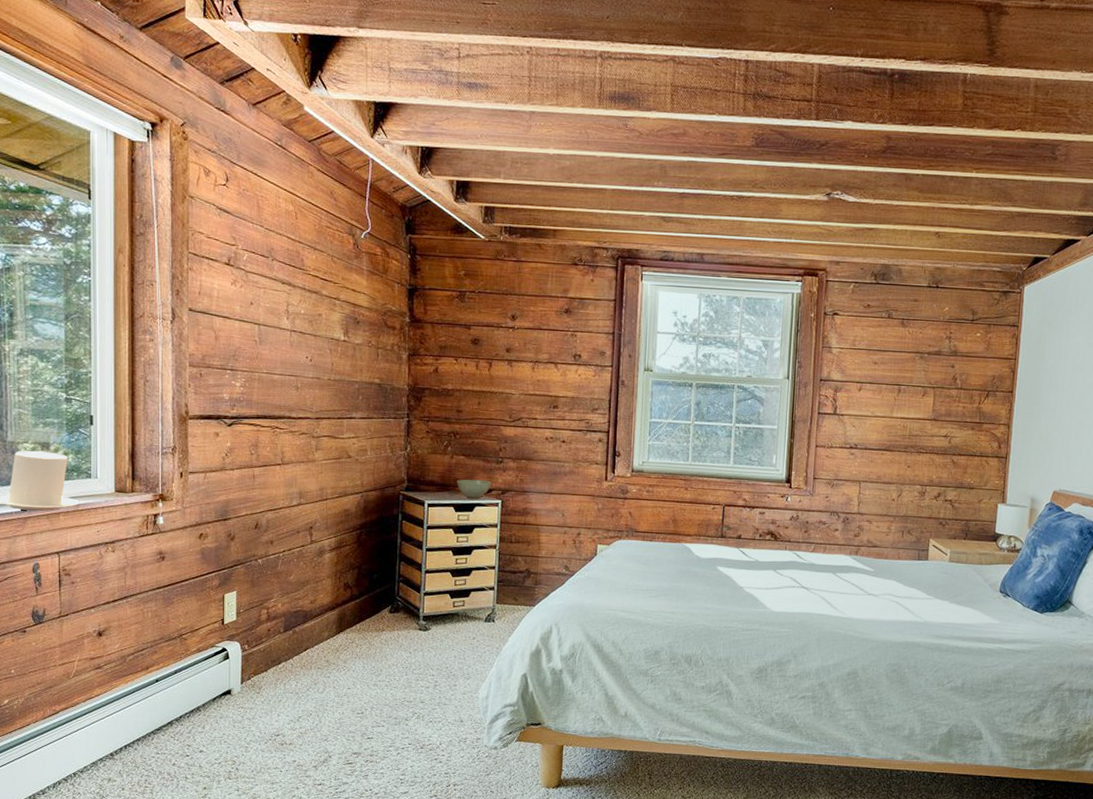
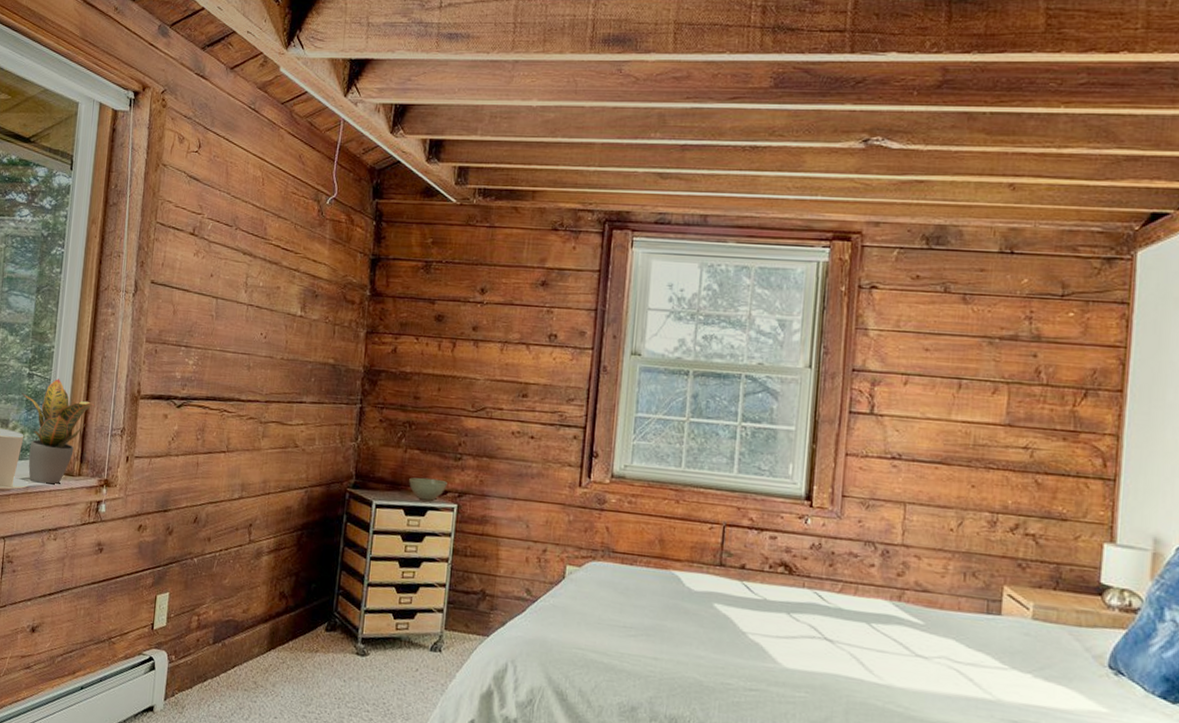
potted plant: none [60,402,143,501] -> present [22,379,96,485]

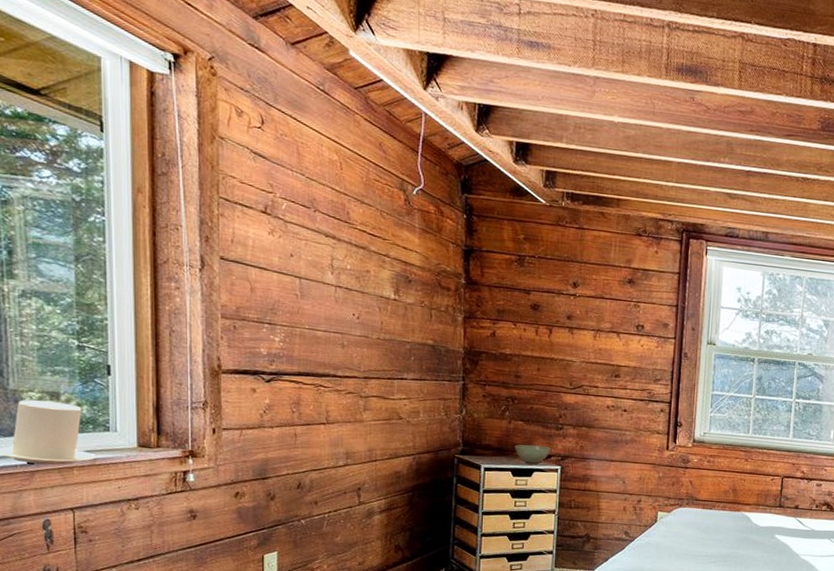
potted plant: present [22,379,96,485] -> none [72,352,169,456]

